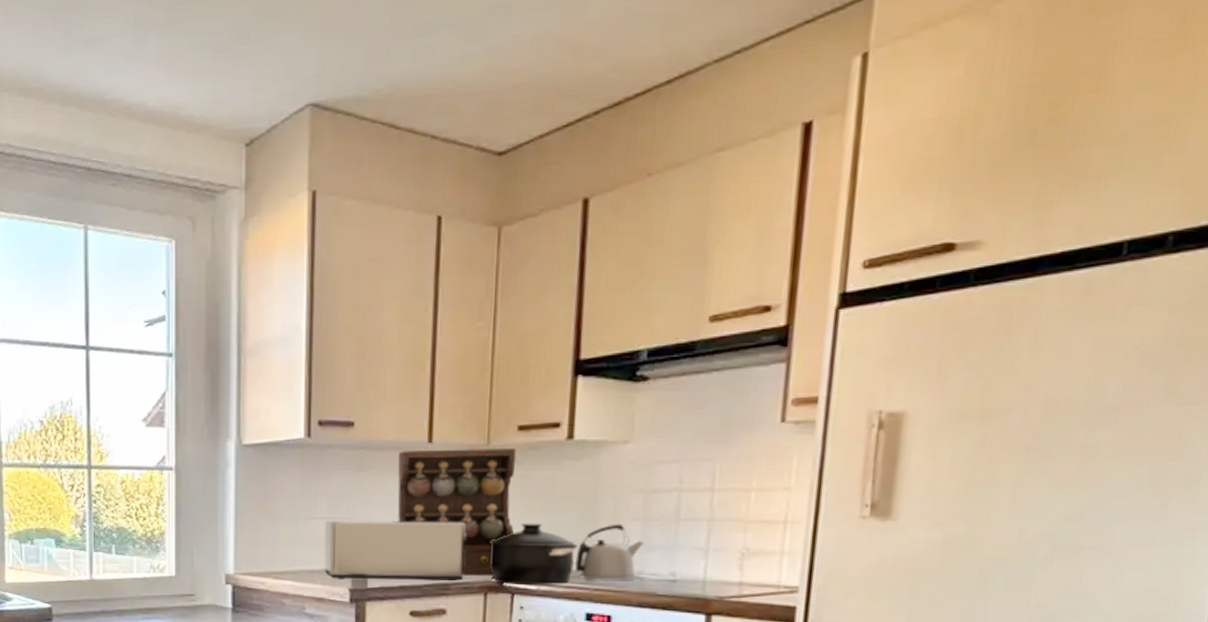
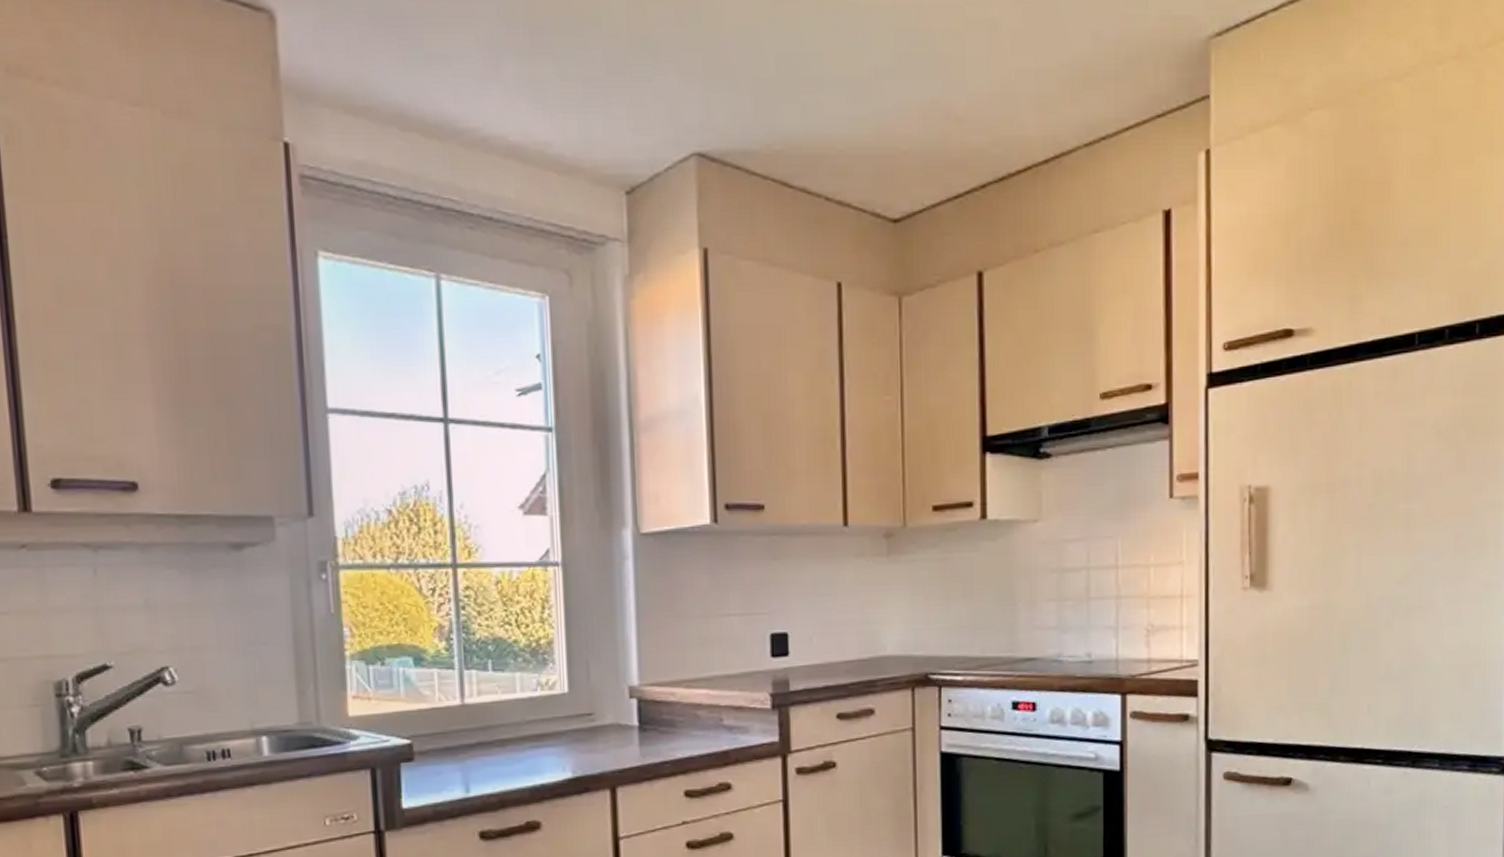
toaster: present [324,520,467,581] -> none [739,610,892,684]
spice rack: present [397,449,517,576] -> none [814,530,936,670]
saucepan: present [489,523,578,586] -> none [912,608,999,677]
kettle: present [574,523,645,581] -> none [997,605,1061,667]

